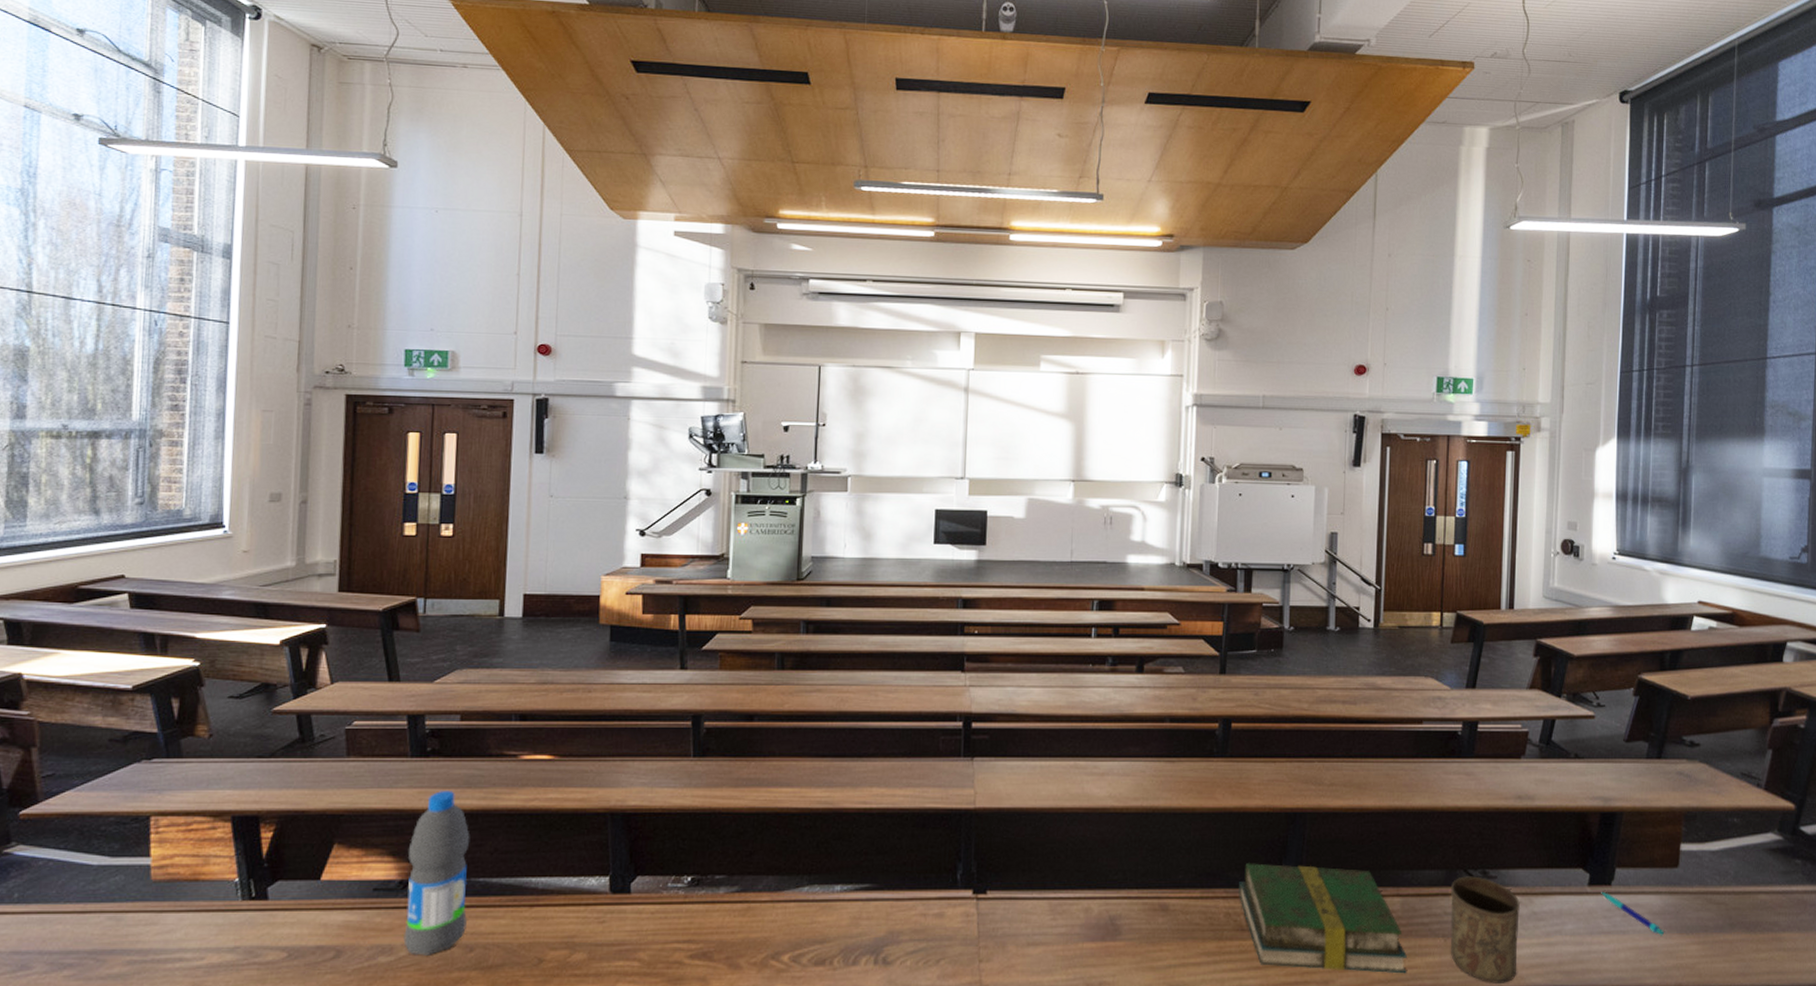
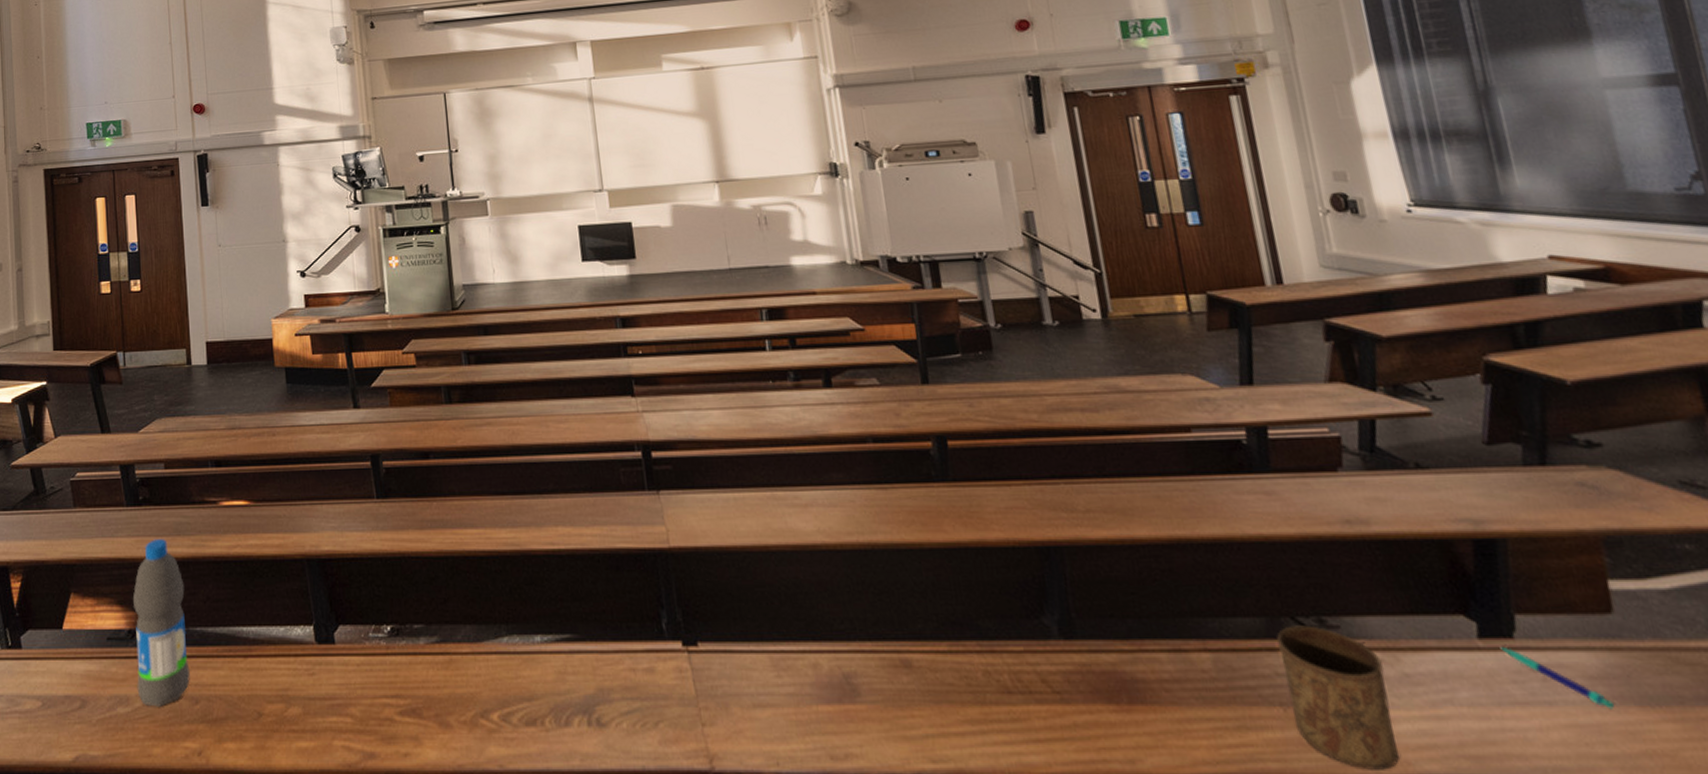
book: present [1237,863,1407,974] -> none [993,609,1240,753]

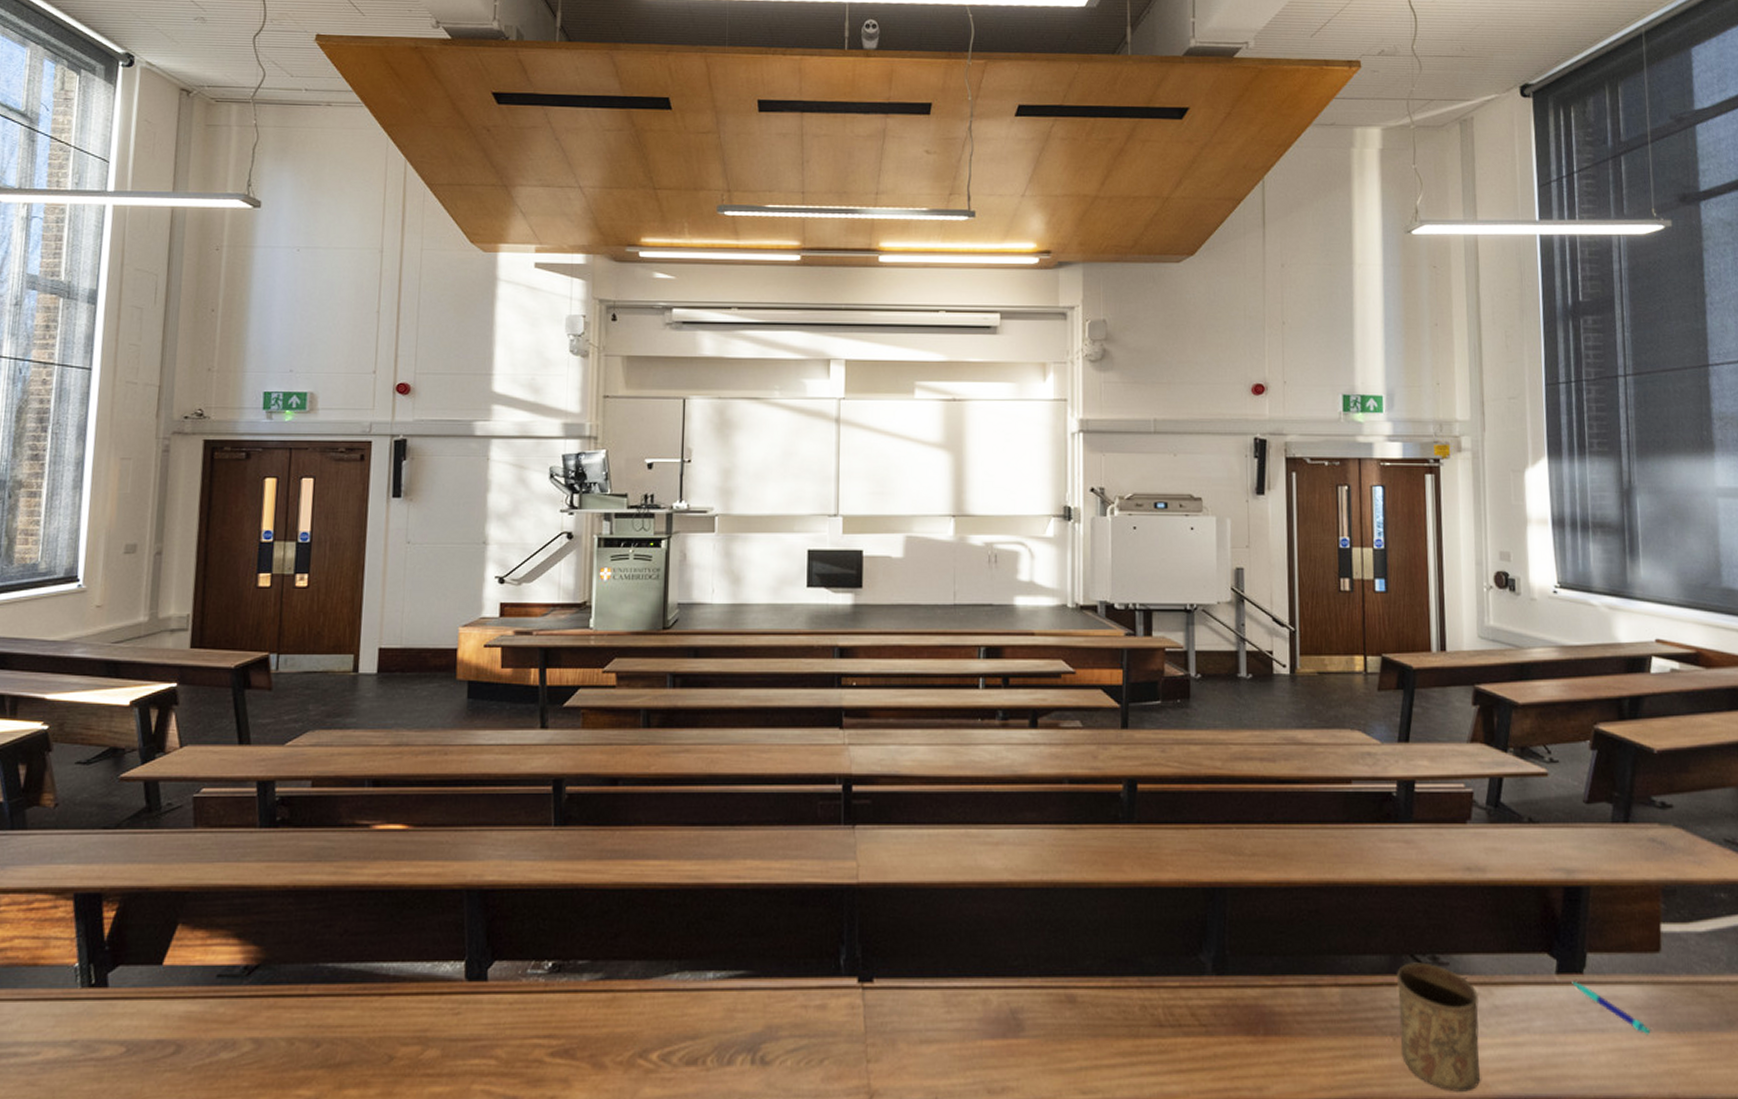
water bottle: present [133,539,190,707] -> none [247,865,319,1051]

